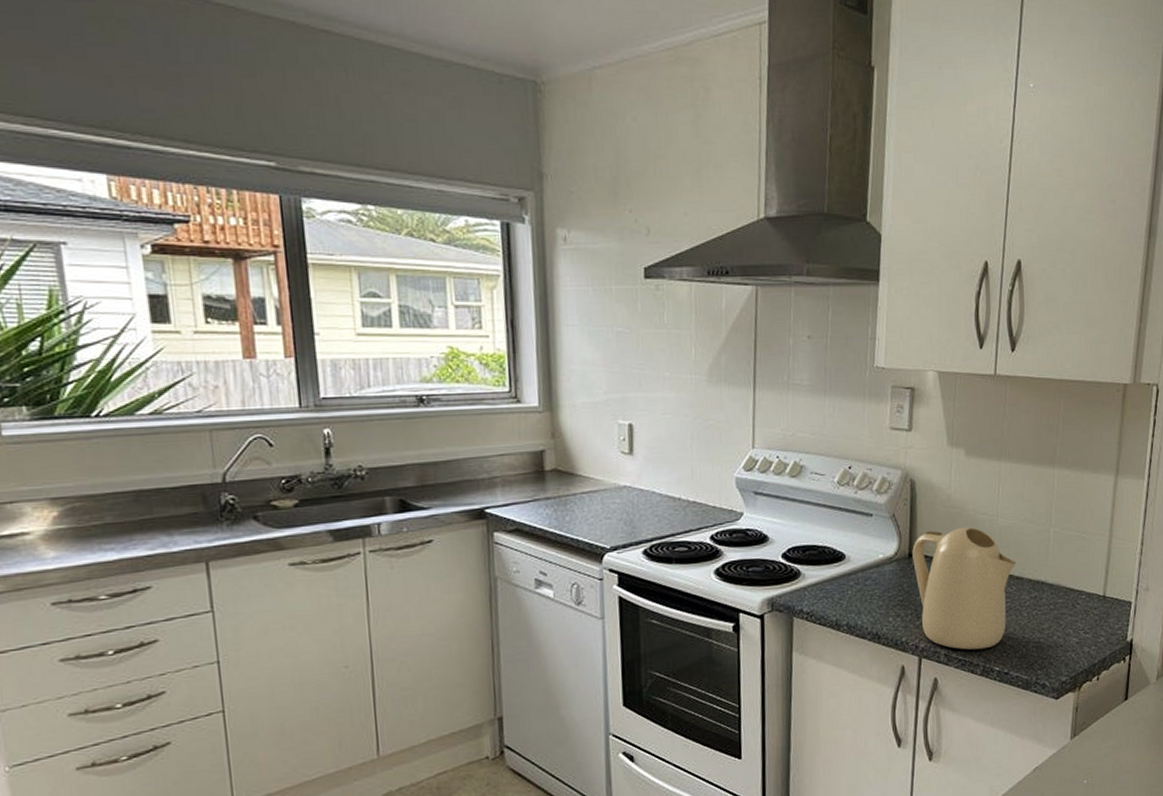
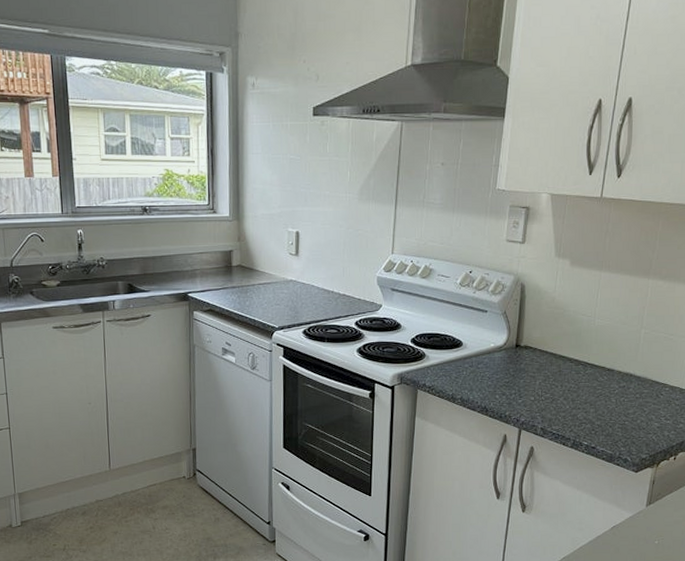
kettle: present [912,527,1017,650] -> none [519,325,609,427]

